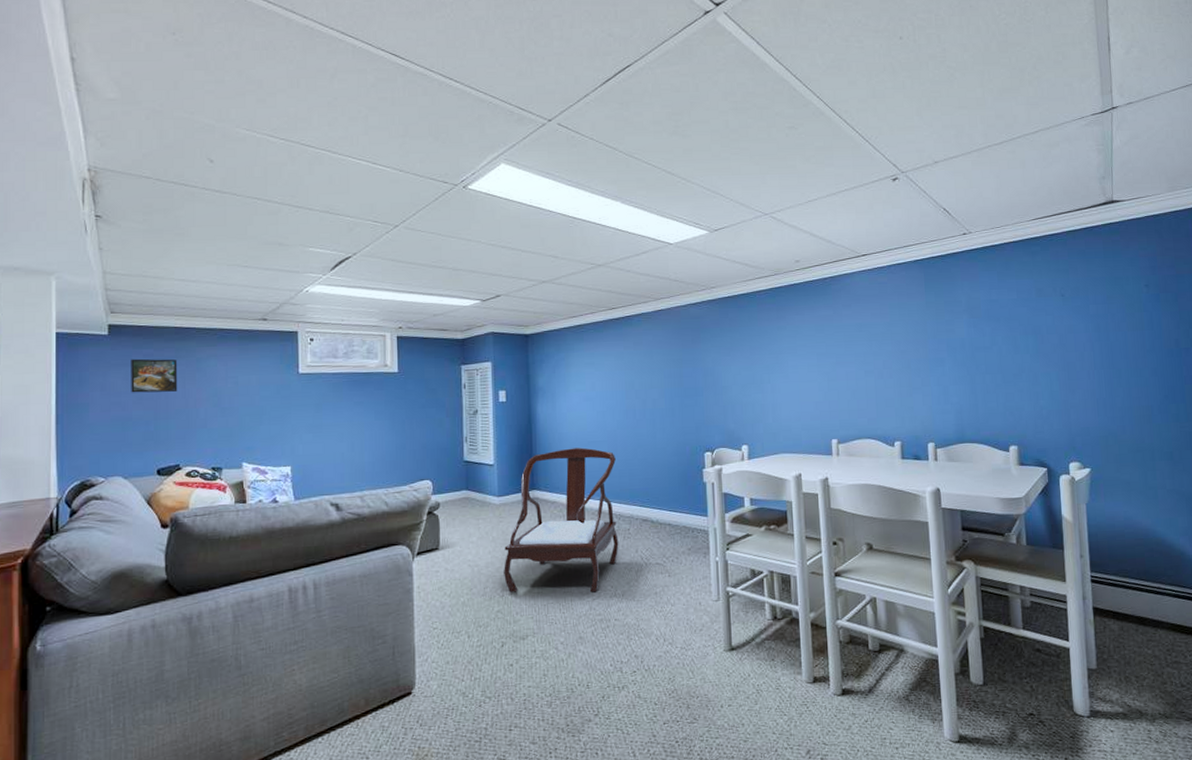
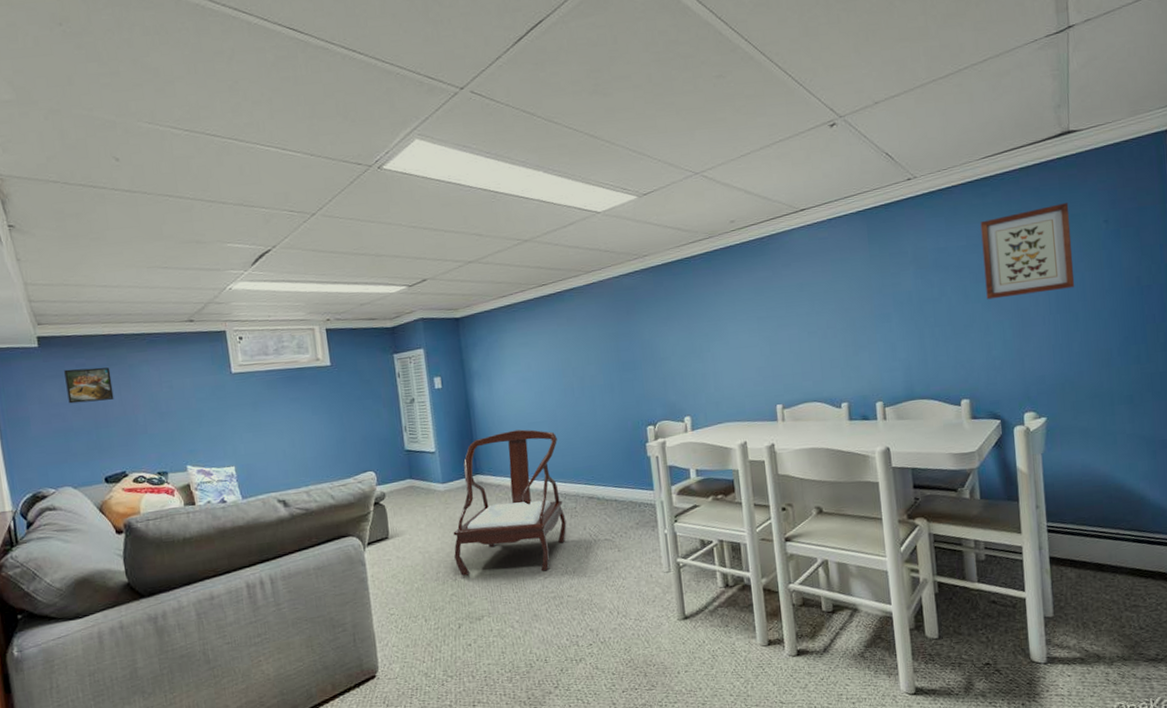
wall art: none [1030,266,1118,351] -> present [980,203,1075,300]

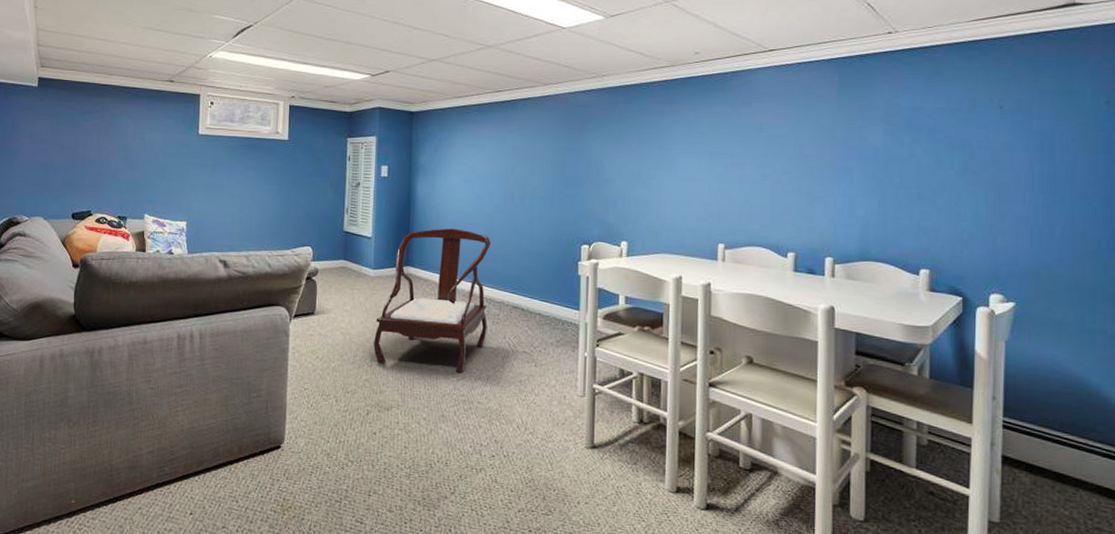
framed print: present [64,367,114,404] -> none [54,110,94,143]
wall art: present [980,203,1075,300] -> none [961,77,1066,169]

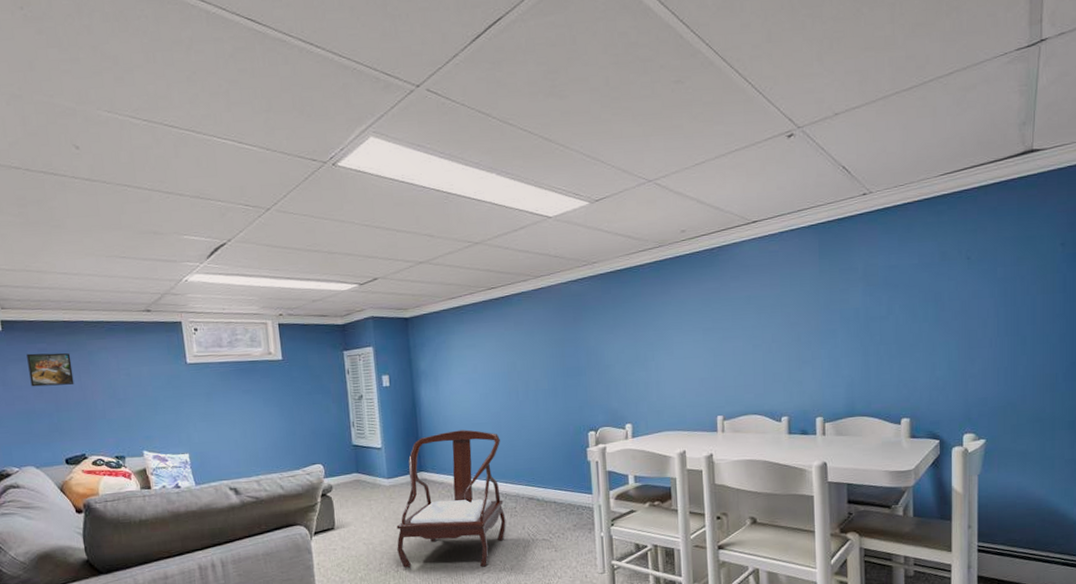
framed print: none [54,110,94,143] -> present [26,352,74,387]

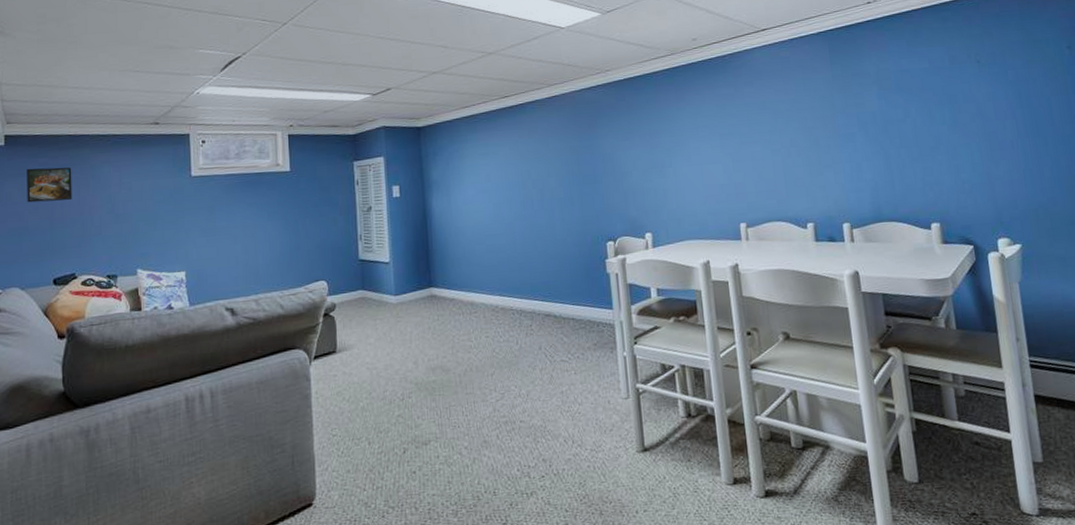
armchair: present [396,429,506,568] -> none [403,241,522,396]

